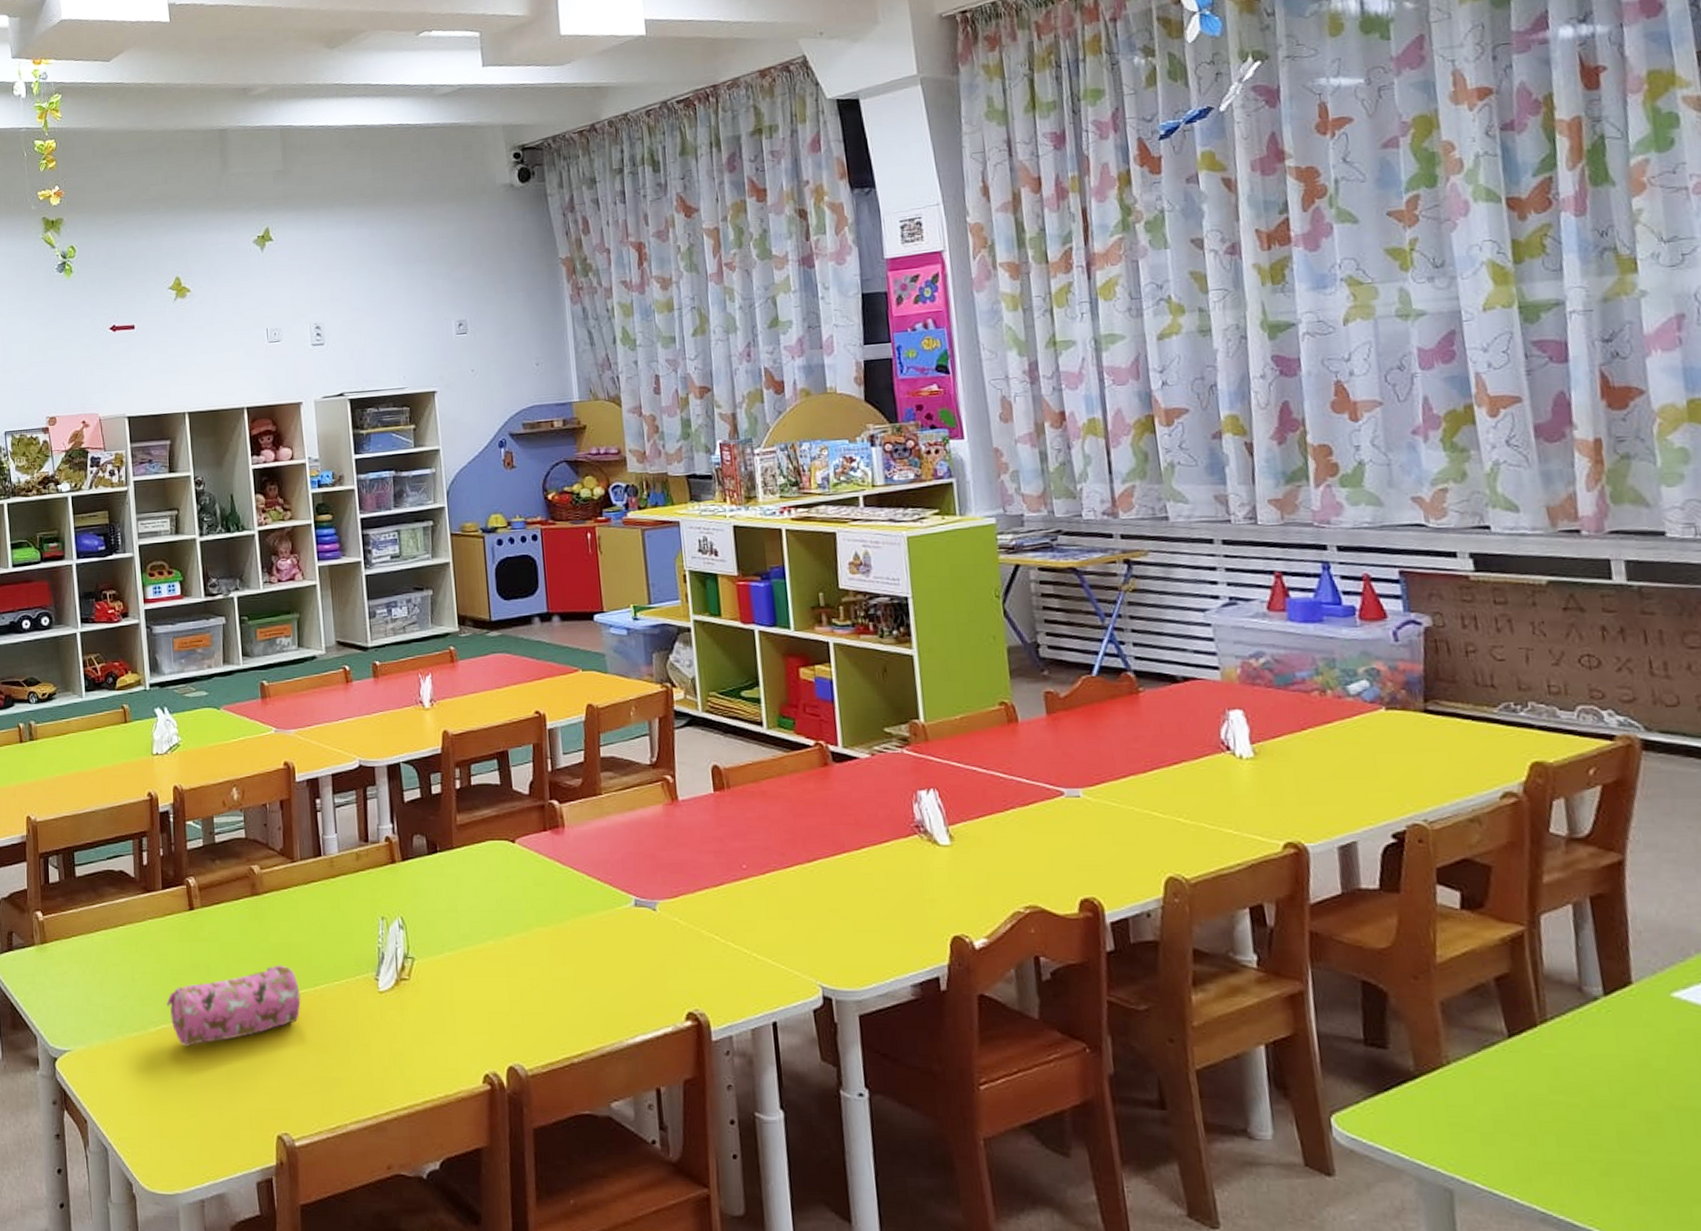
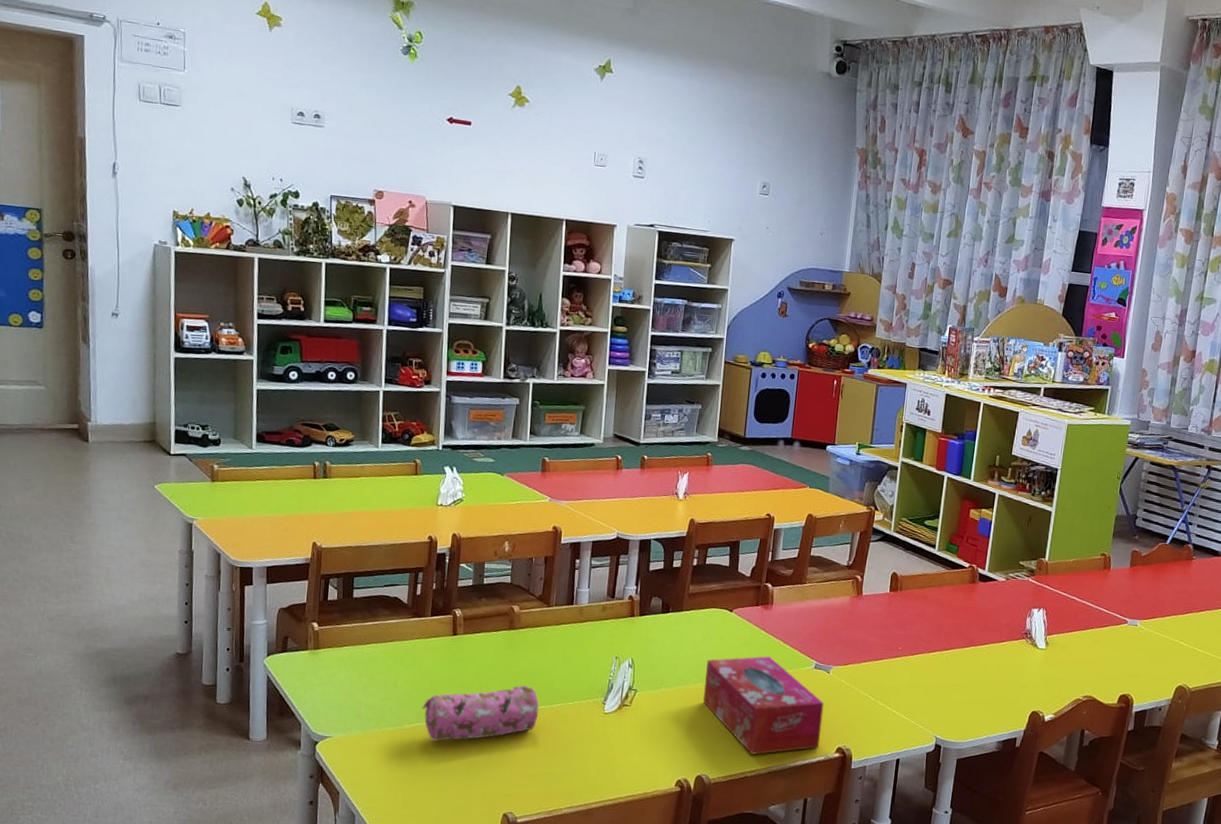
tissue box: none [495,895,663,1033] -> present [703,655,824,756]

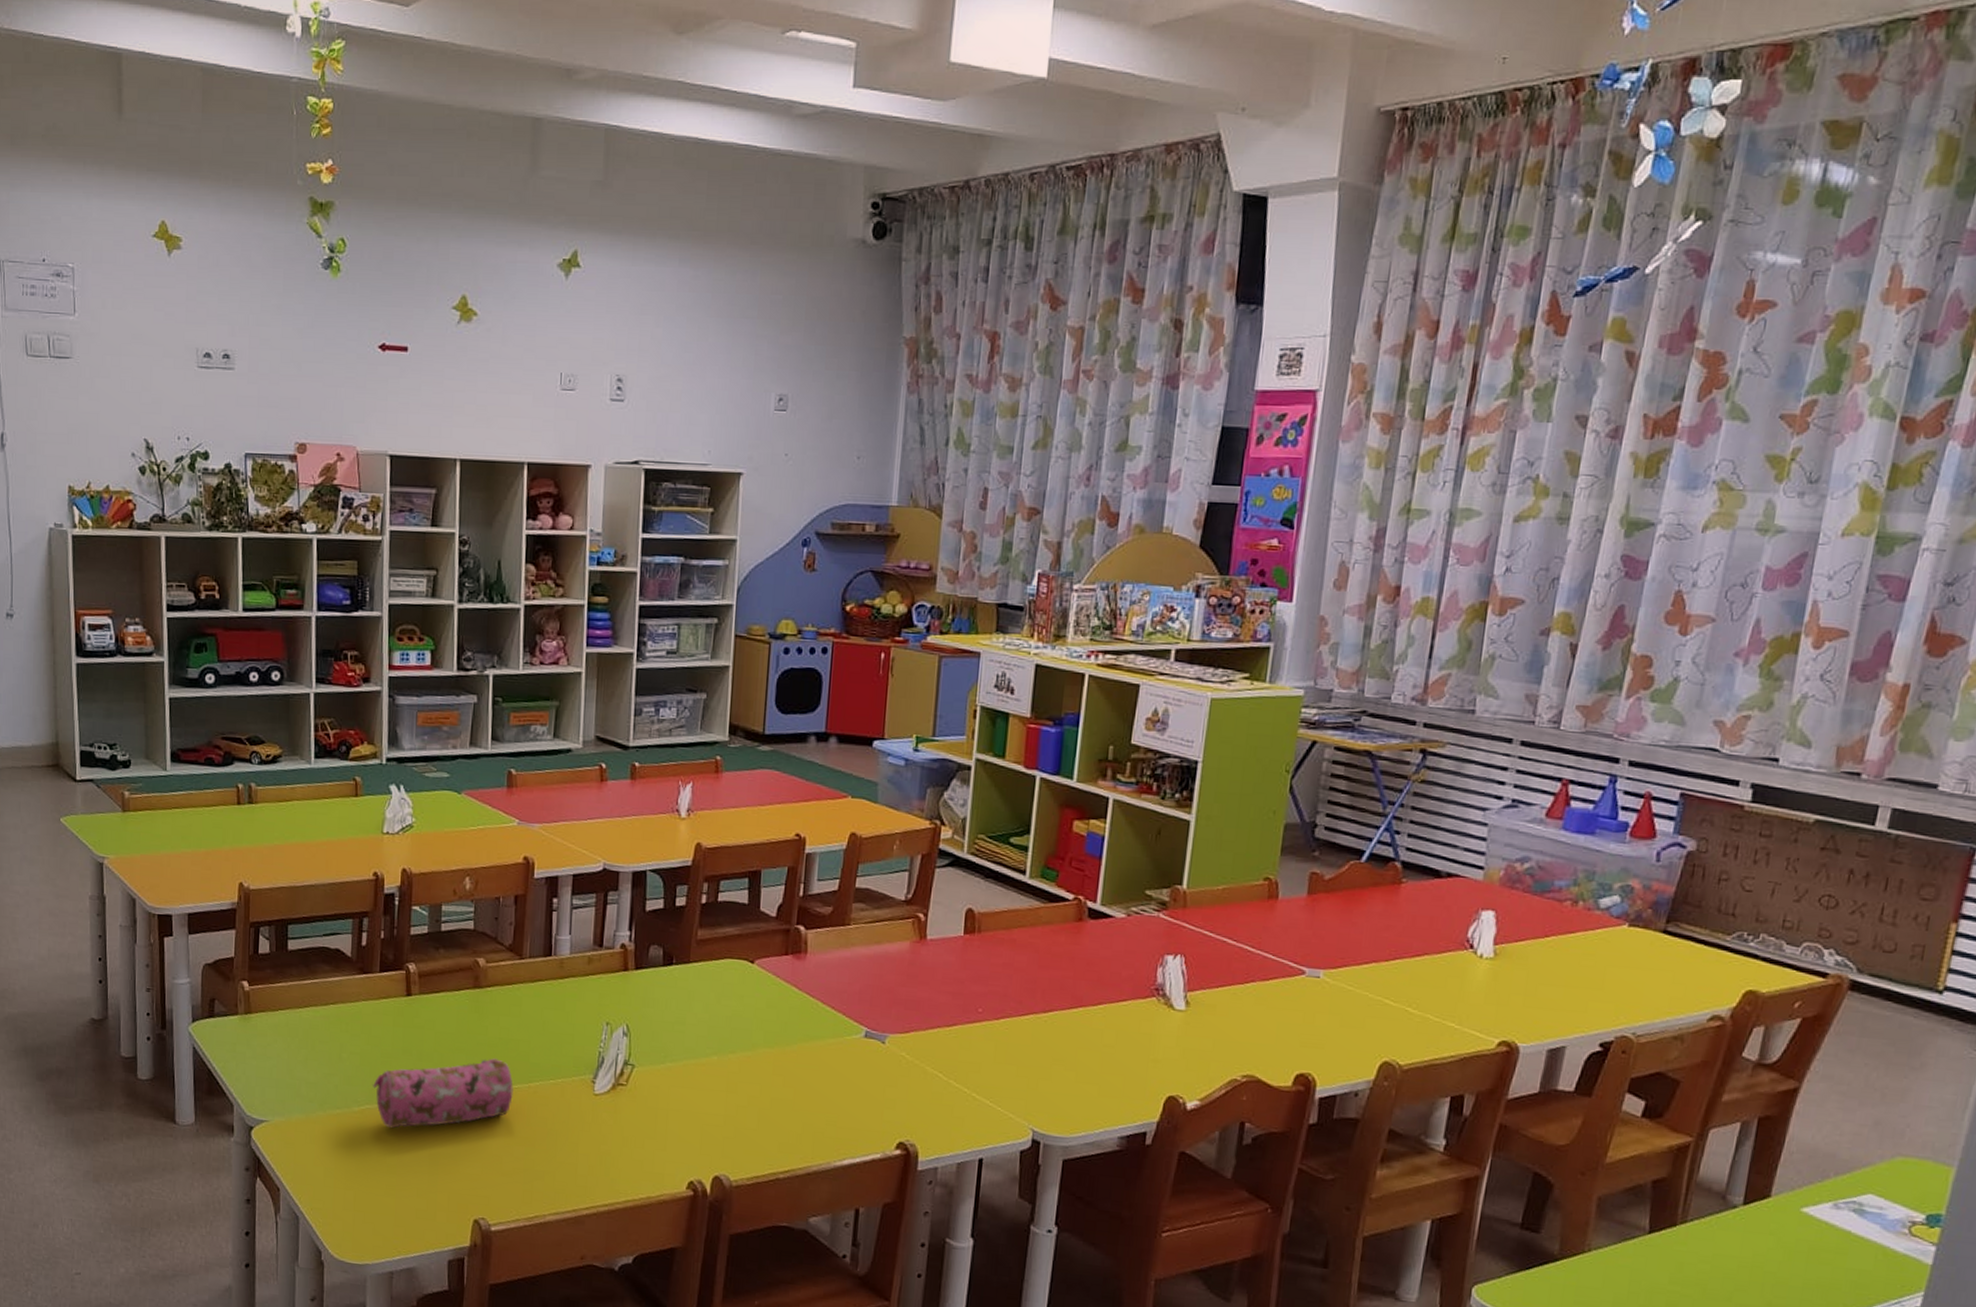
tissue box: present [703,655,824,756] -> none [719,1020,879,1151]

